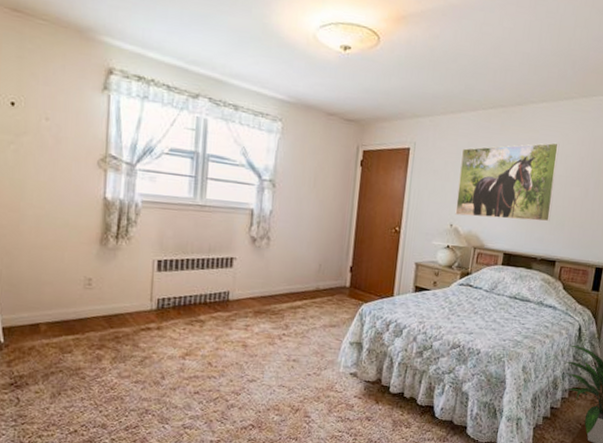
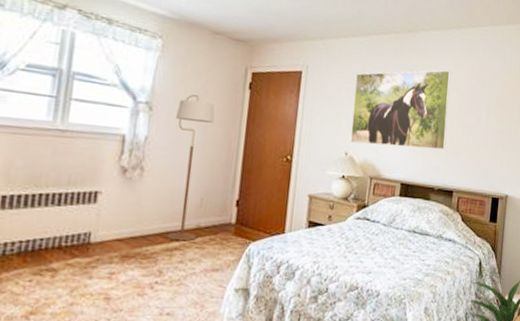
floor lamp: none [290,172,330,301] -> present [166,94,215,242]

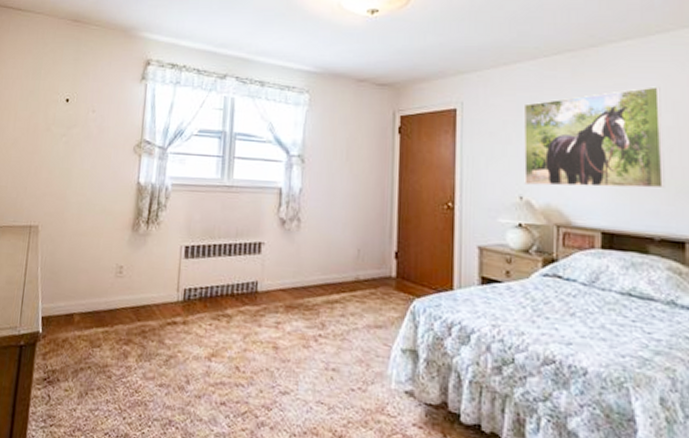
floor lamp: present [166,94,215,242] -> none [326,144,366,295]

